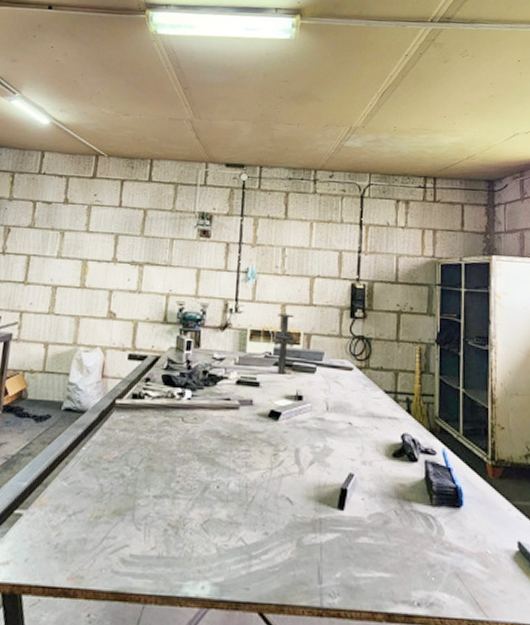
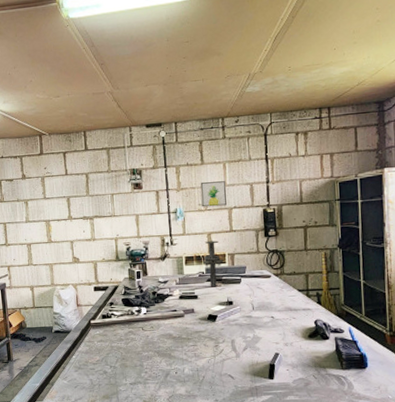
wall art: none [279,240,311,273] -> present [200,181,227,208]

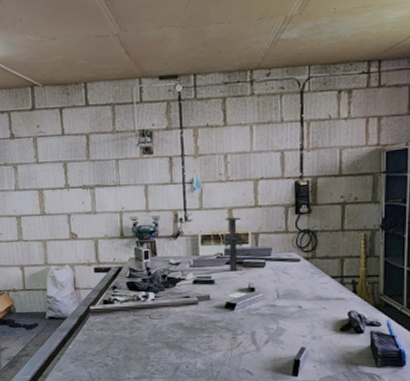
wall art: present [200,181,227,208] -> none [222,147,253,178]

